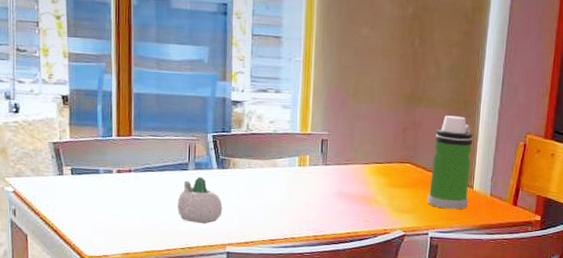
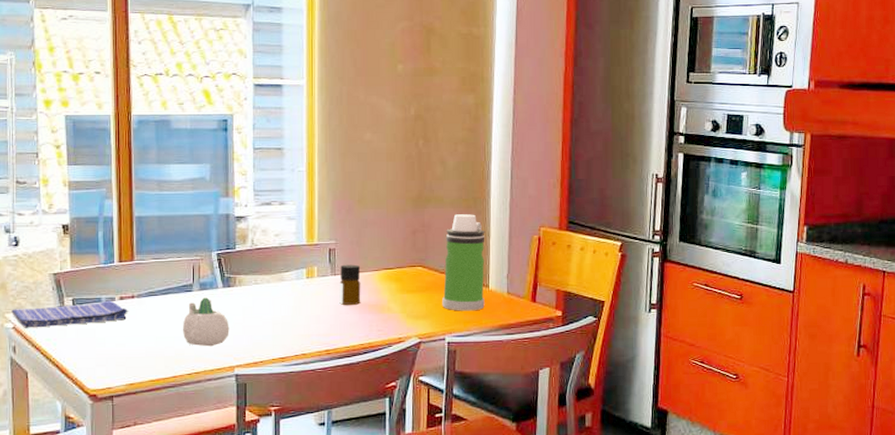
dish towel: none [12,172,126,194] -> present [12,300,129,328]
bottle: none [329,155,351,195] -> present [339,264,361,305]

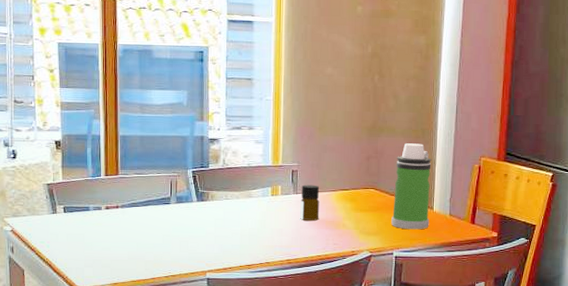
dish towel: present [12,300,129,328] -> none [10,209,114,232]
succulent planter: present [182,297,230,347] -> none [160,210,202,253]

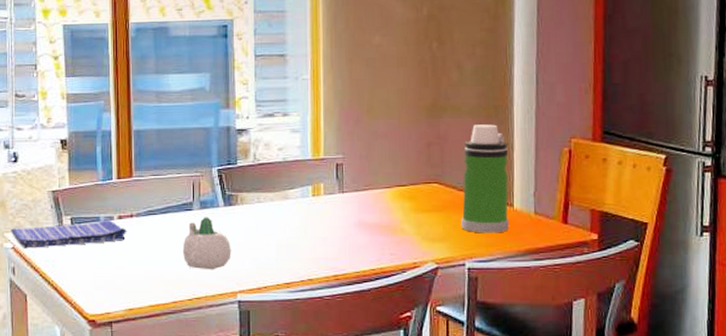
dish towel: none [10,209,114,232] -> present [11,219,128,248]
succulent planter: none [160,210,202,253] -> present [182,217,231,270]
bottle: present [300,184,320,221] -> none [348,181,372,226]

